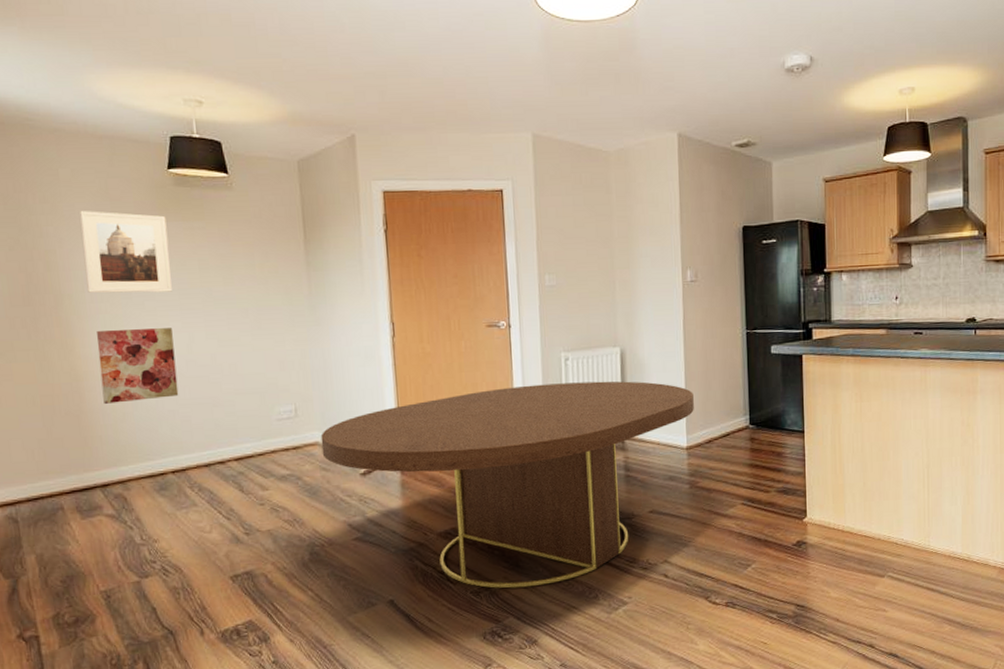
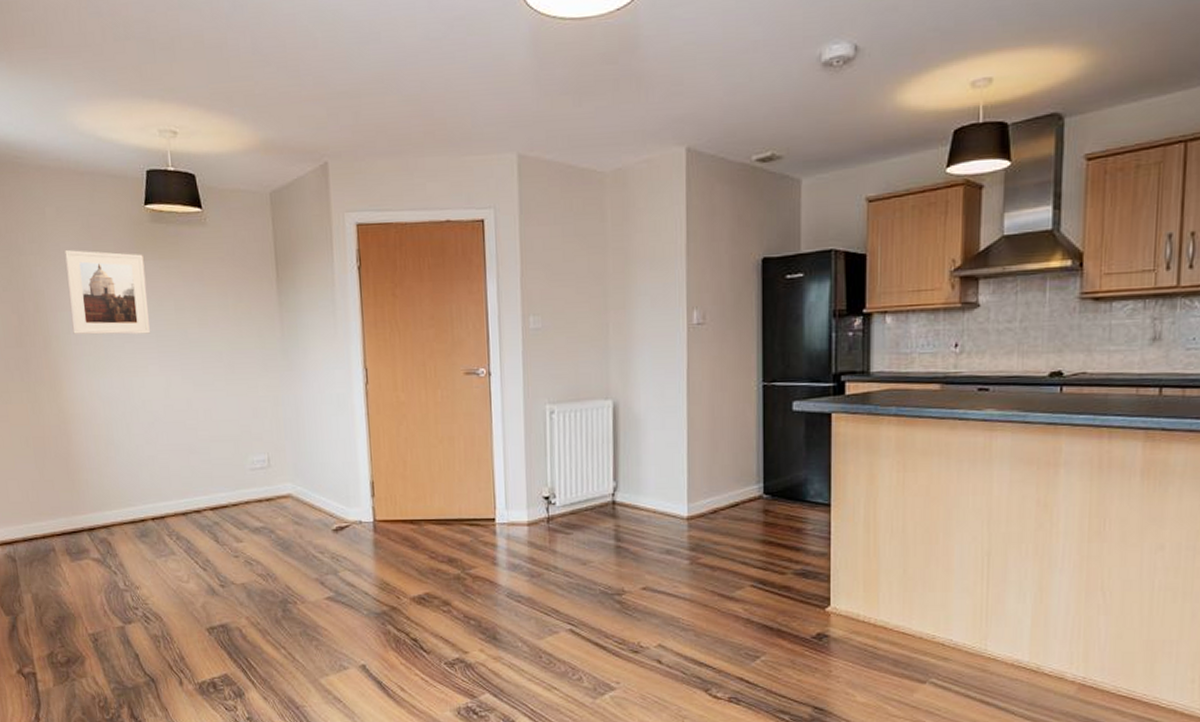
wall art: present [97,328,179,404] -> none [82,371,157,447]
dining table: present [320,381,694,588] -> none [293,438,697,663]

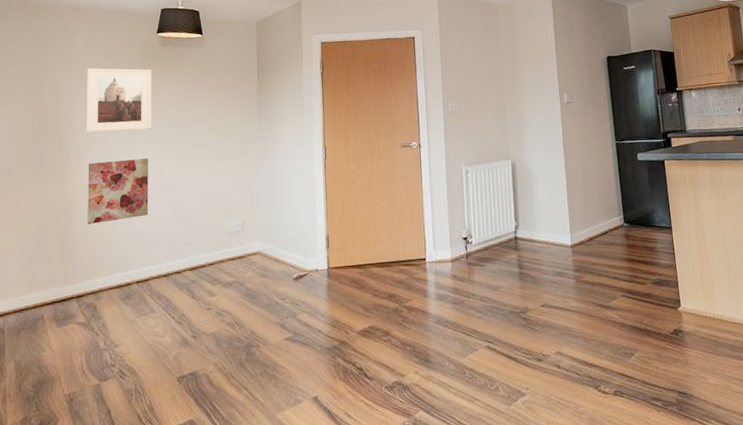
wall art: none [82,371,157,447] -> present [87,158,149,224]

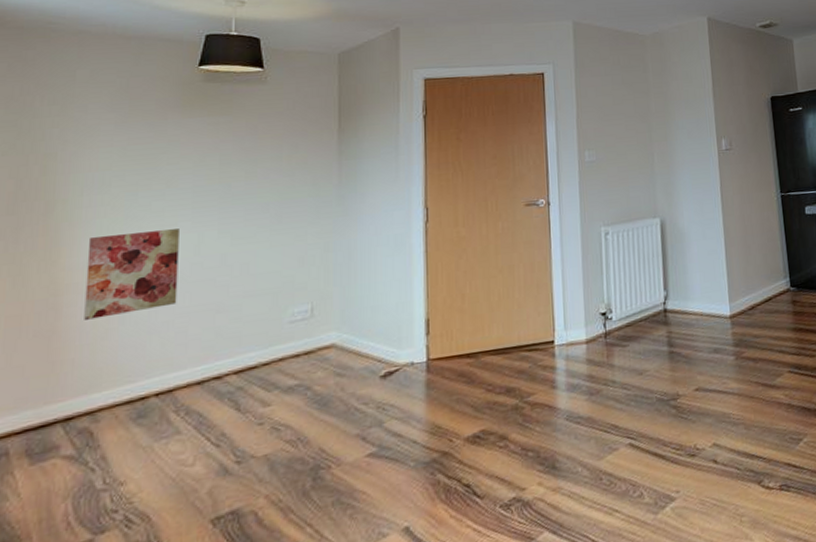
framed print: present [85,68,152,133] -> none [87,110,189,196]

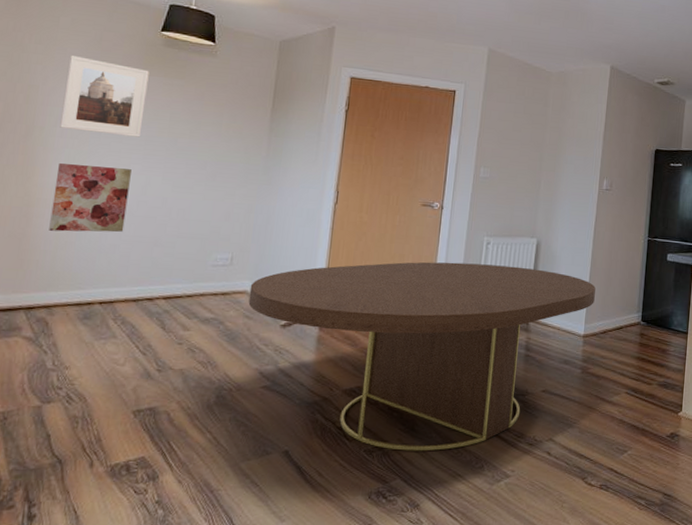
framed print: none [87,110,189,196] -> present [60,56,149,137]
dining table: none [338,251,735,499] -> present [248,262,596,451]

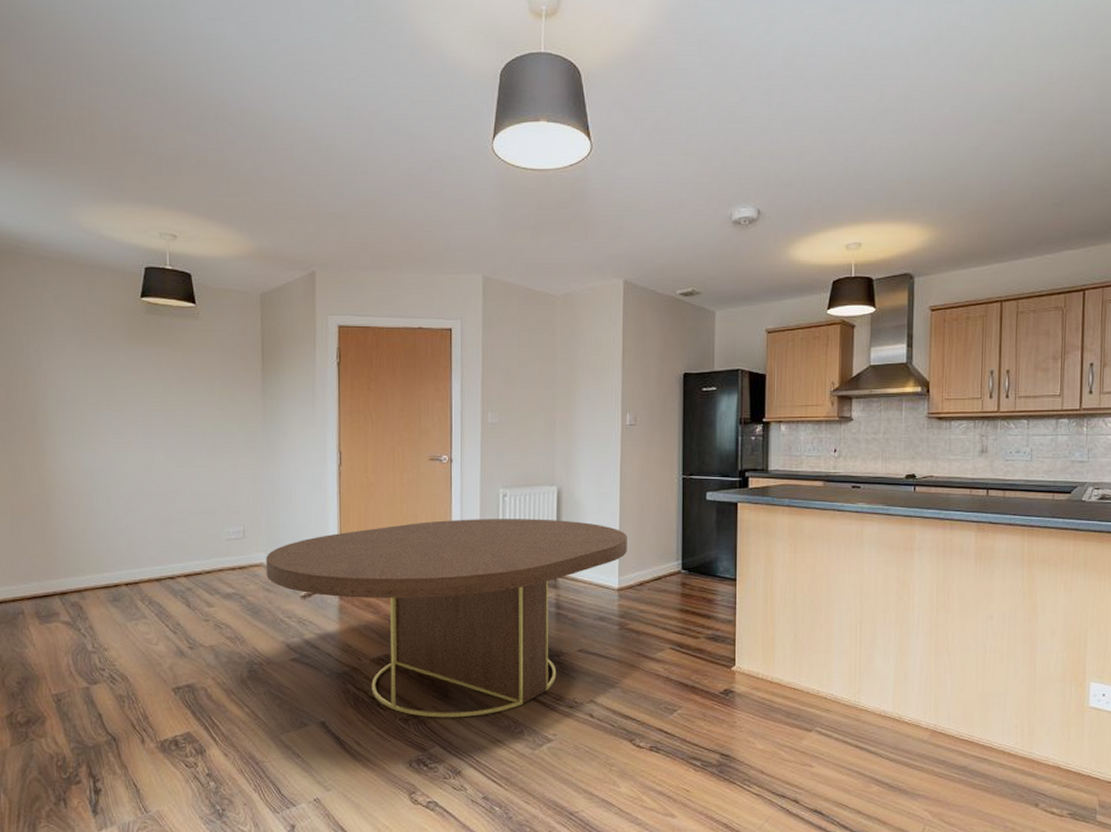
wall art: present [49,163,131,233] -> none [65,447,137,516]
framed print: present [60,56,149,137] -> none [59,334,138,413]

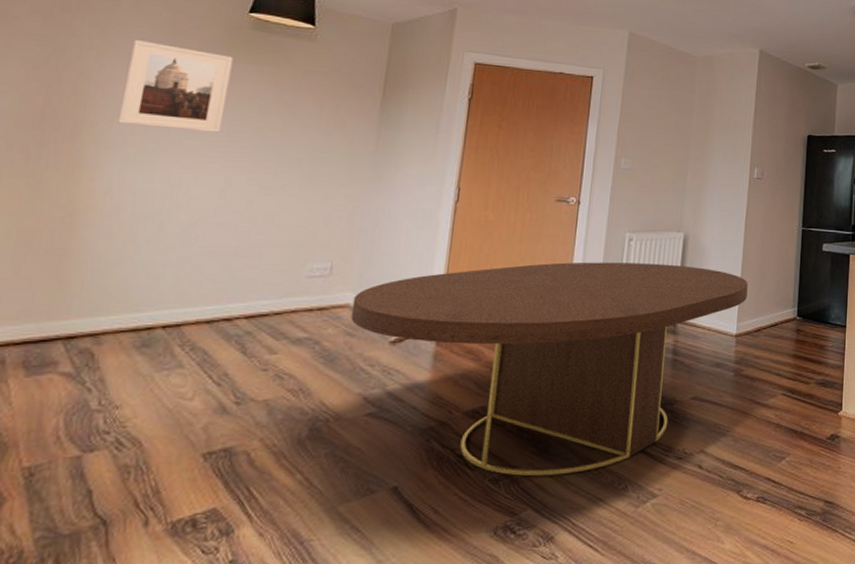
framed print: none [59,334,138,413] -> present [117,40,233,133]

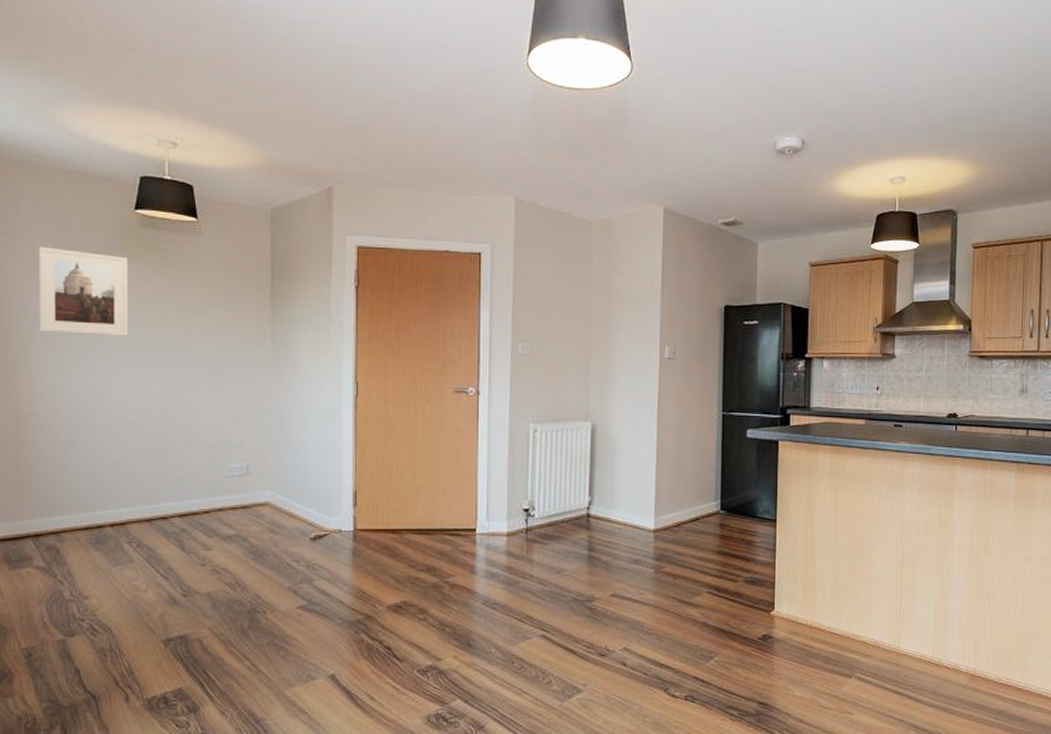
dining table: present [350,262,748,477] -> none [271,455,664,669]

